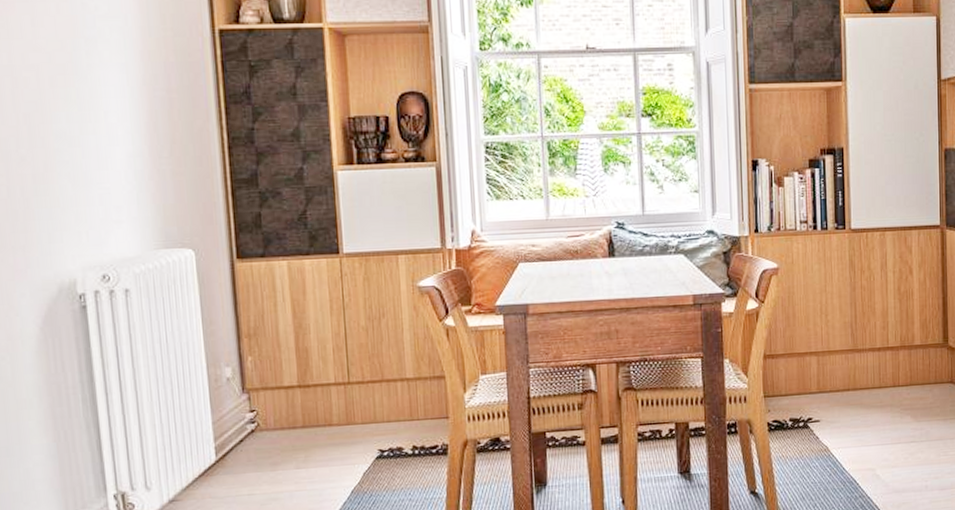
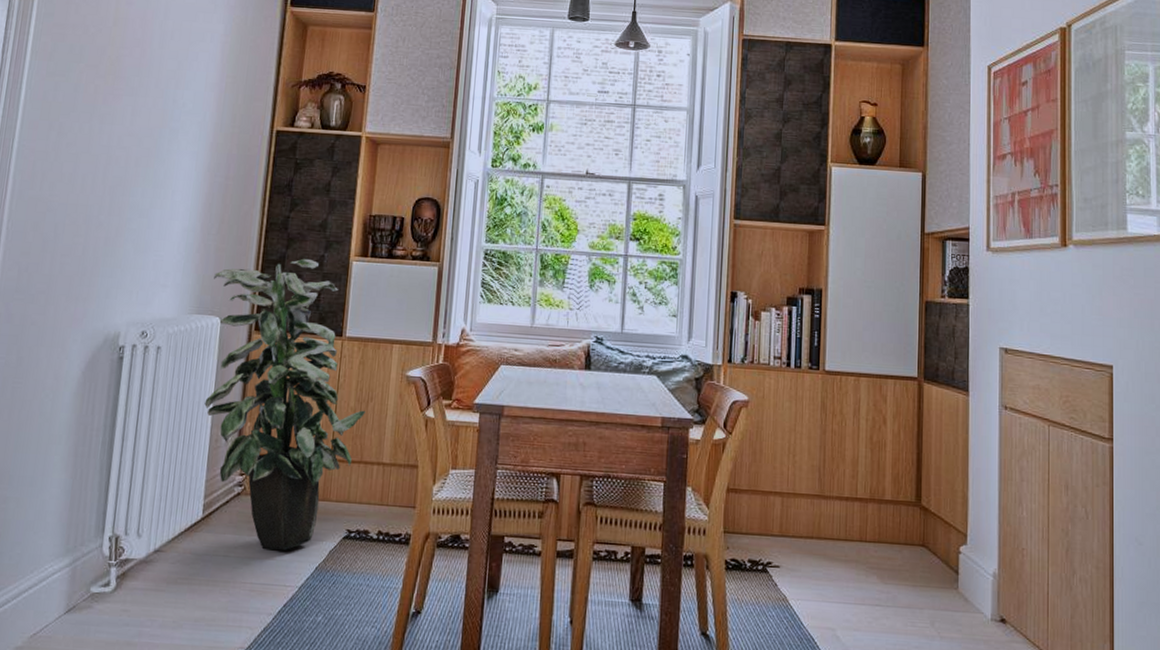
indoor plant: none [176,173,379,481] -> present [204,258,365,550]

